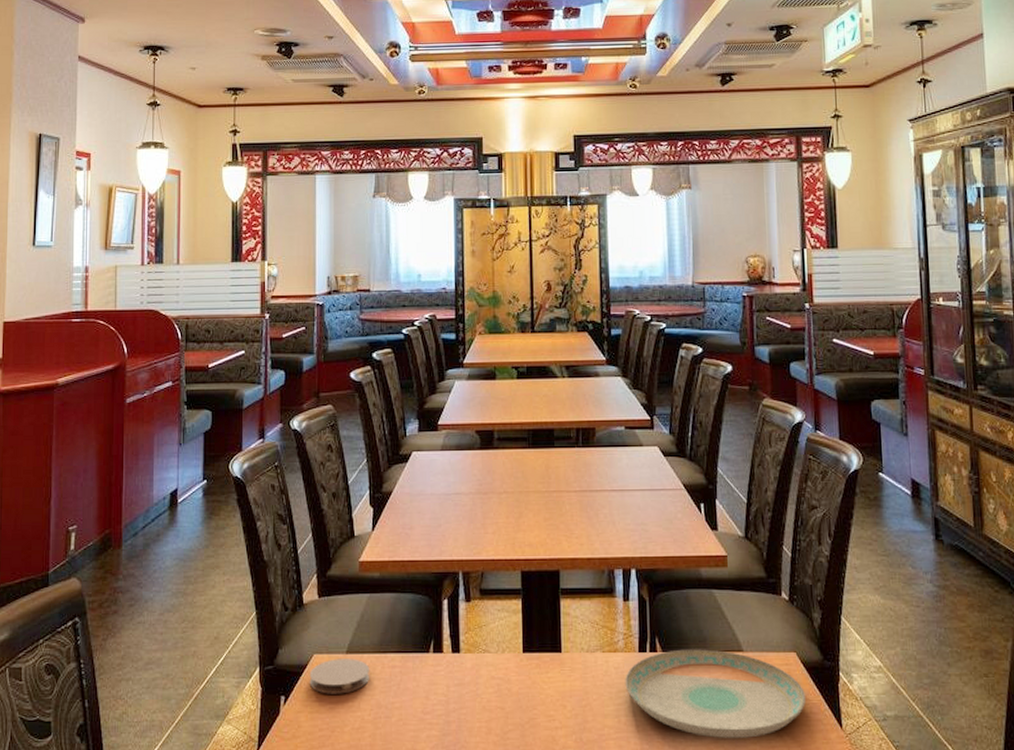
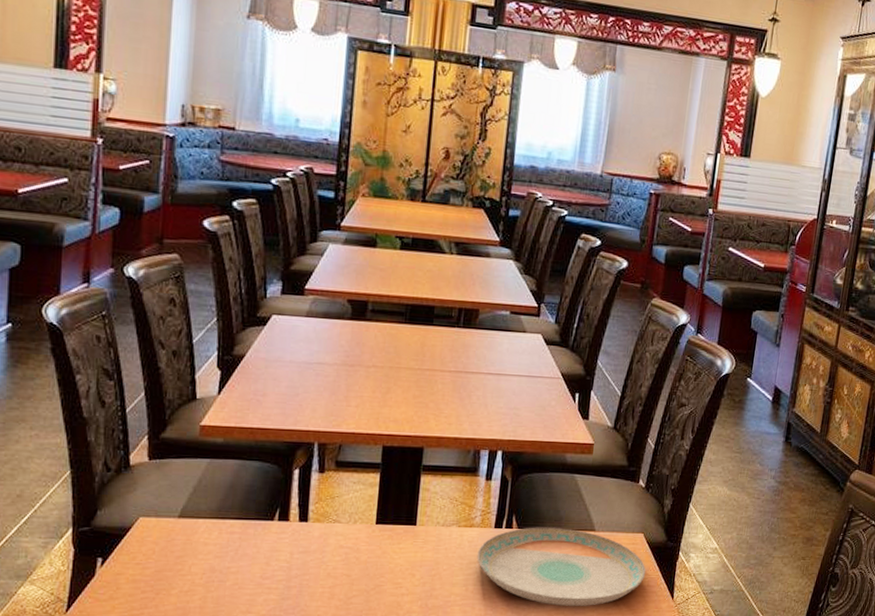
coaster: present [309,659,370,694] -> none [132,523,205,558]

